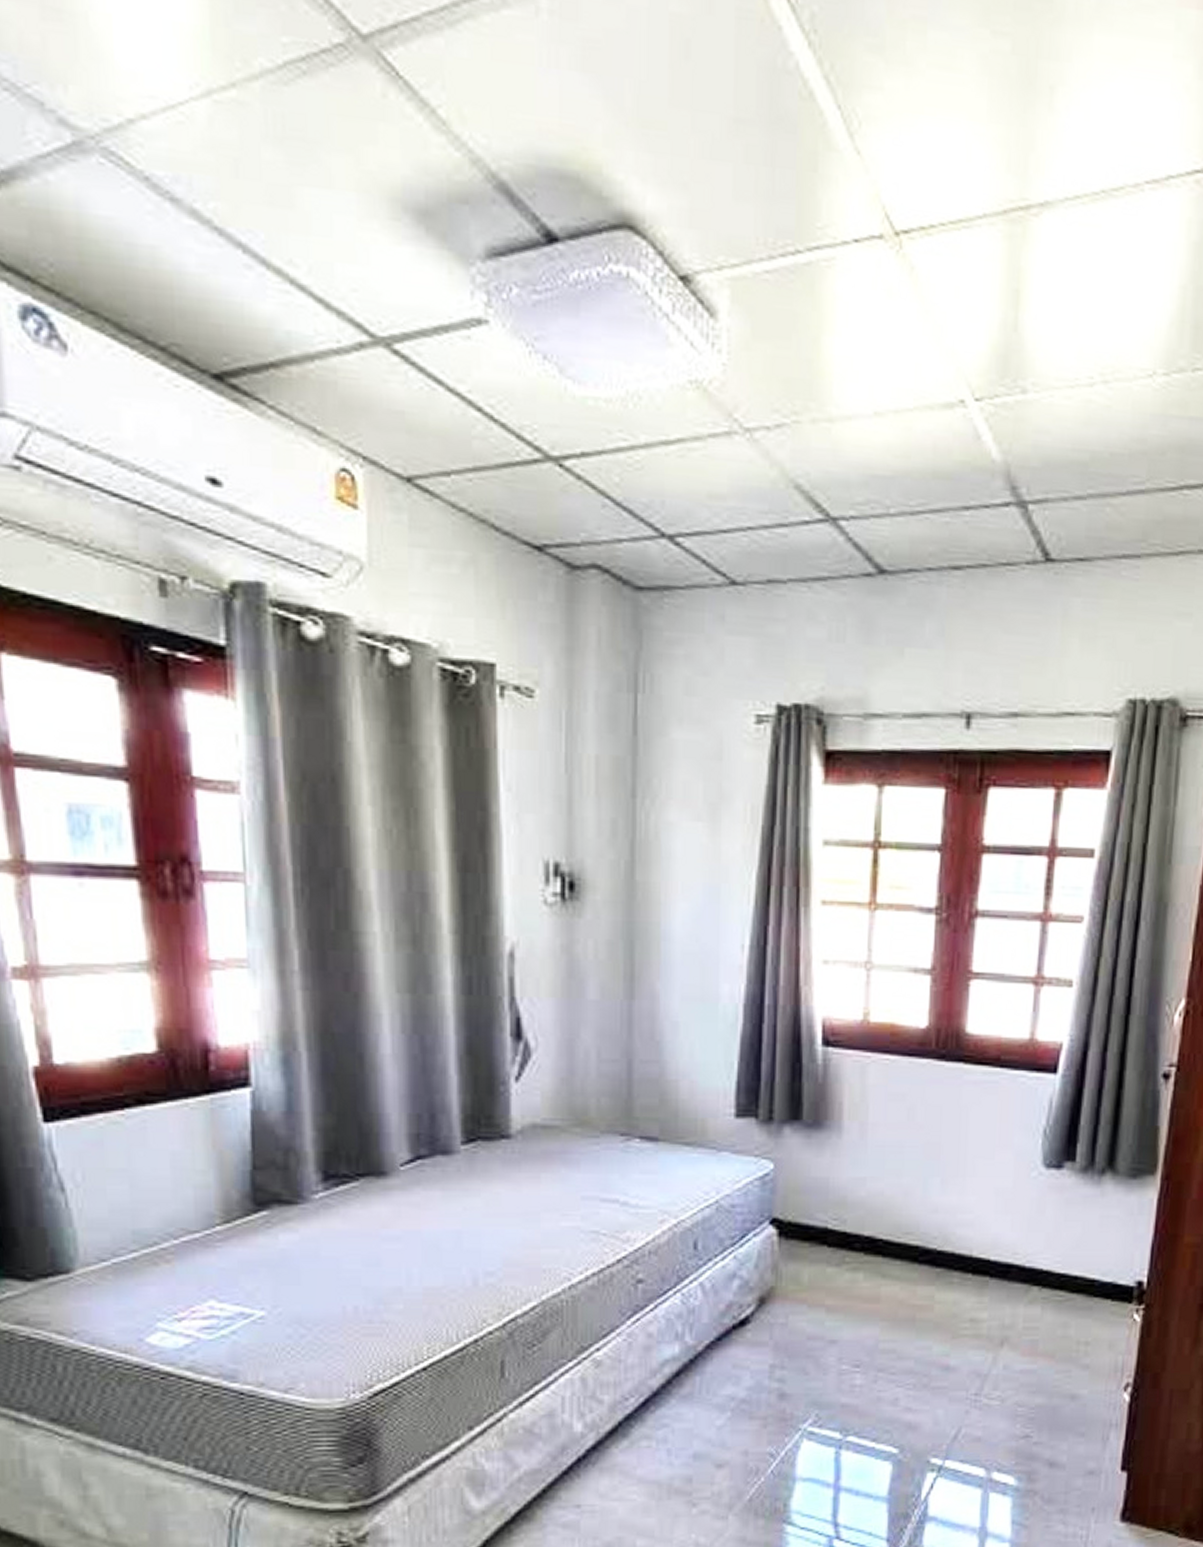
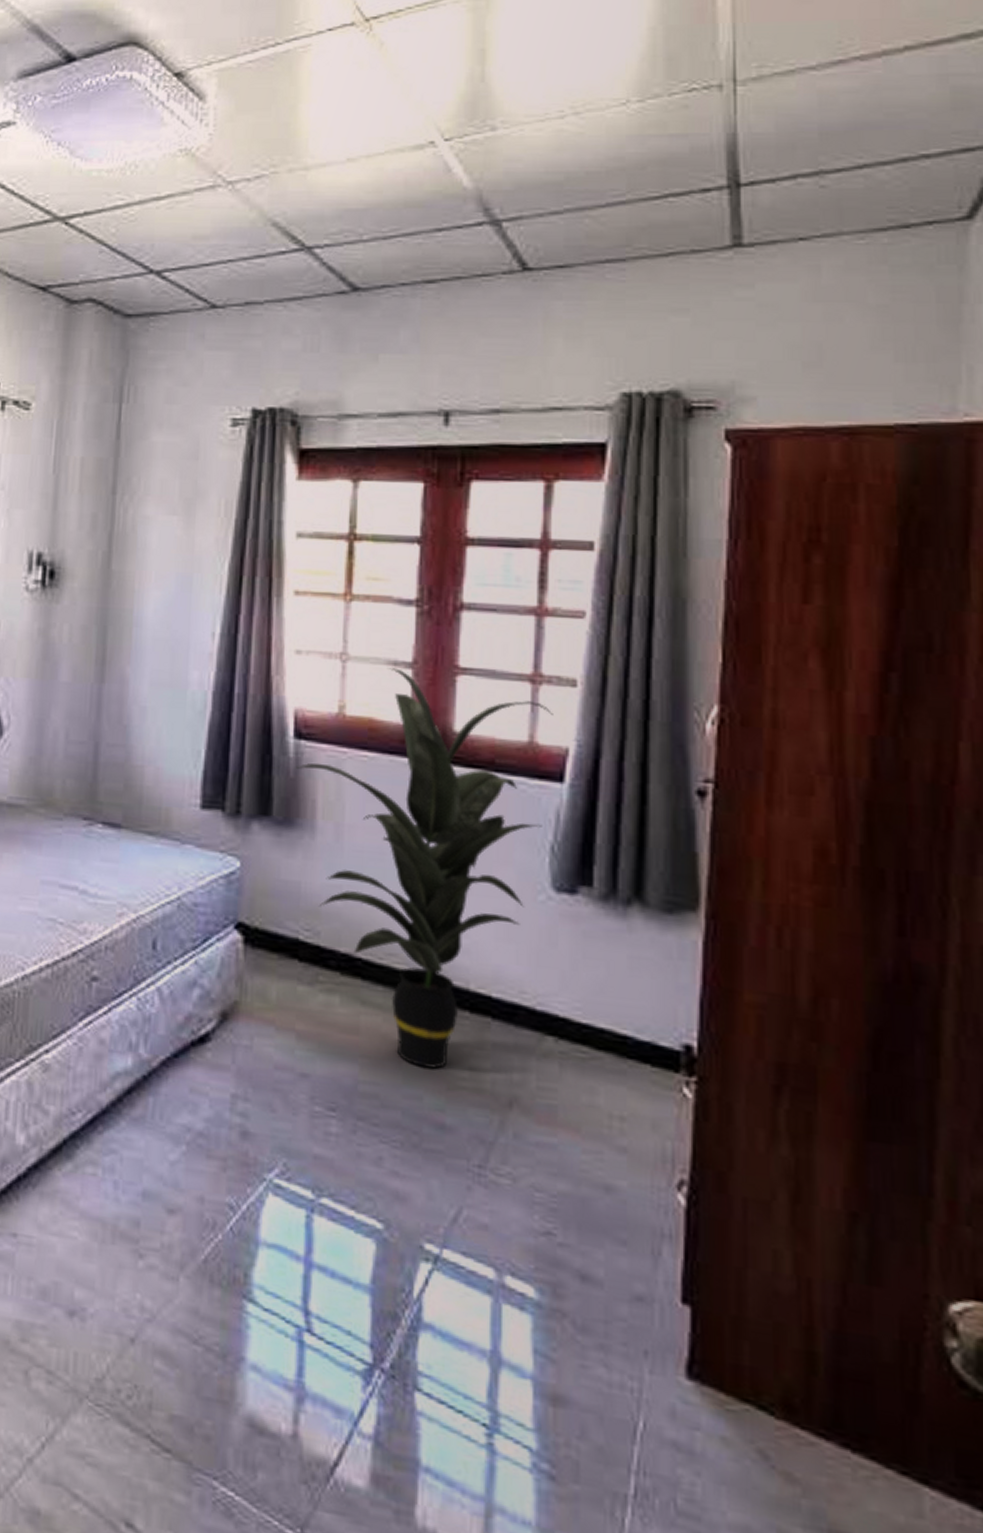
indoor plant: none [825,975,1052,1324] -> present [297,668,553,1069]

